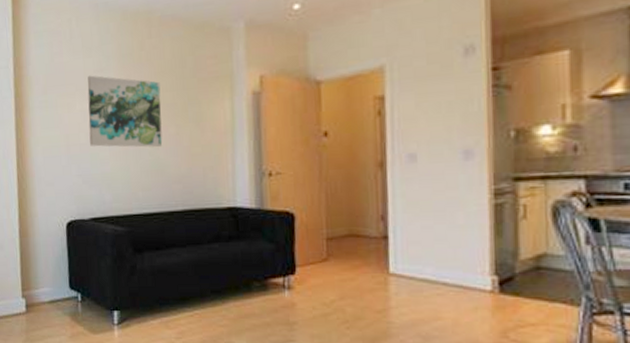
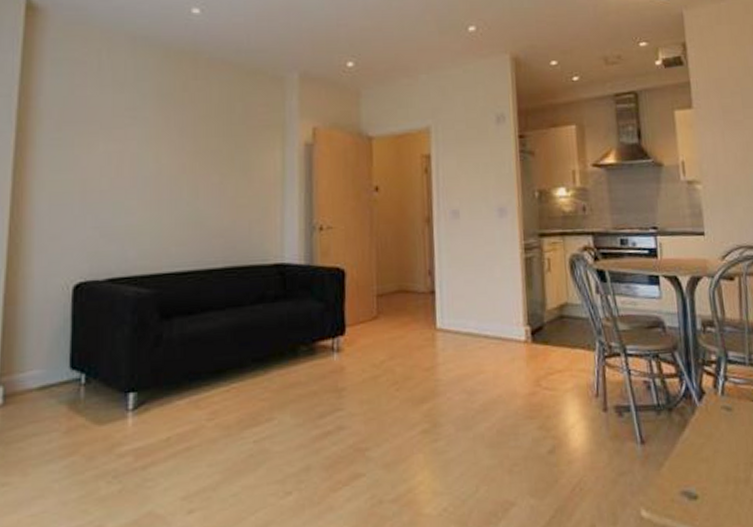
wall art: present [87,75,163,147] -> none [114,113,204,197]

